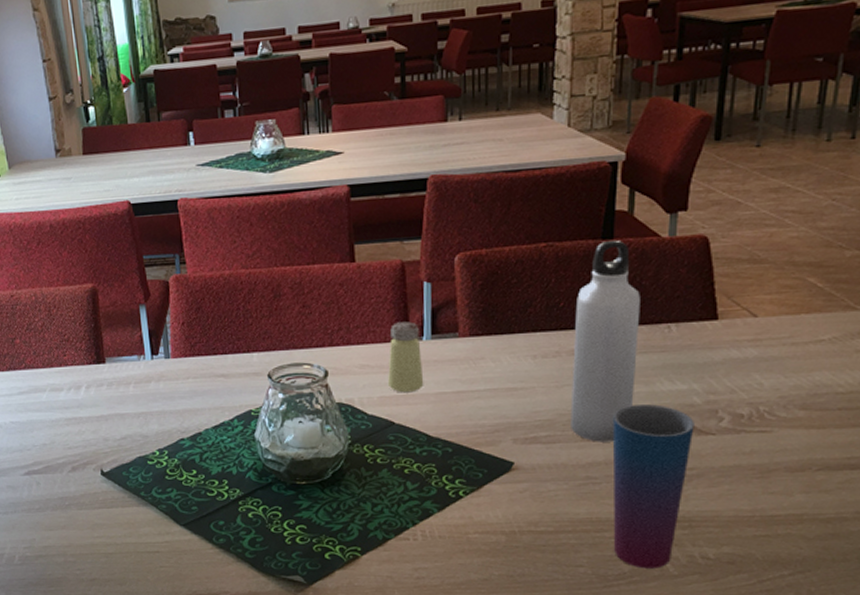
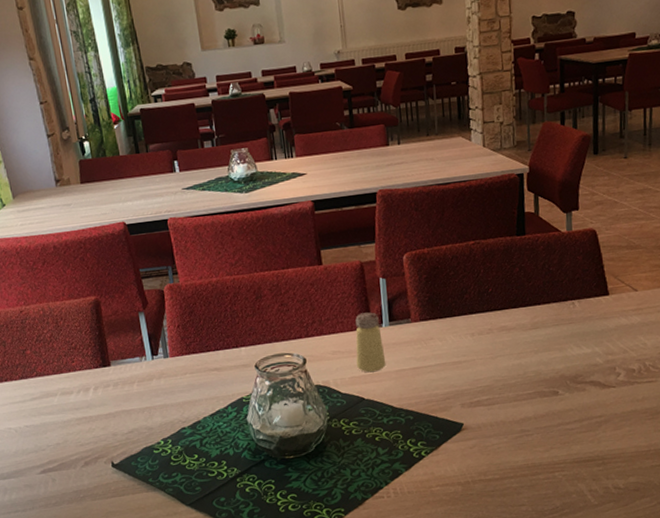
water bottle: present [570,239,640,442] -> none [501,235,552,401]
cup: present [613,404,694,569] -> none [537,366,600,502]

